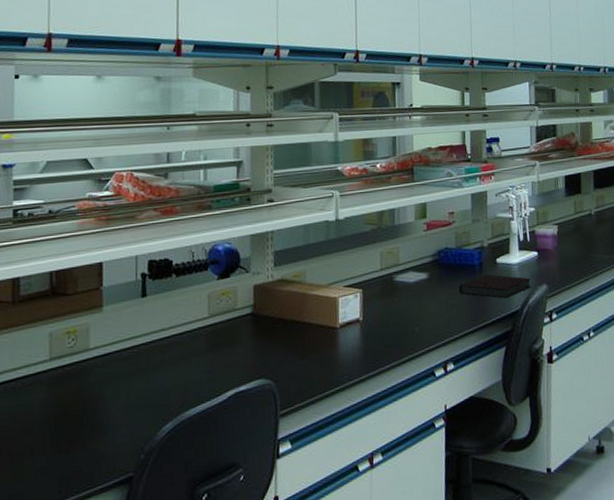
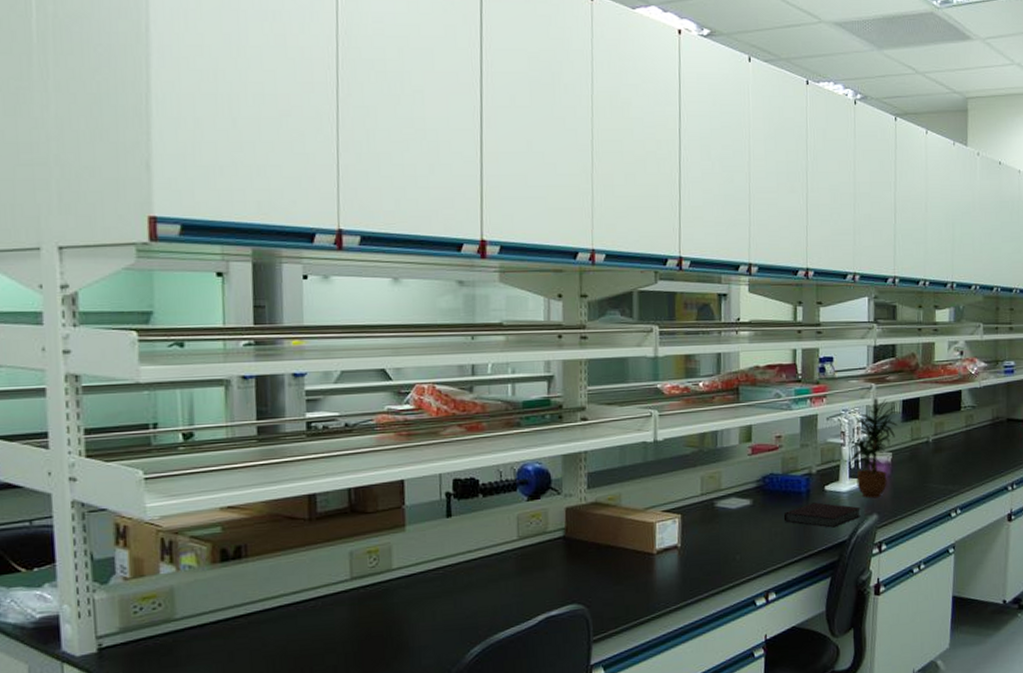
potted plant: none [518,174,565,270] -> present [850,398,902,499]

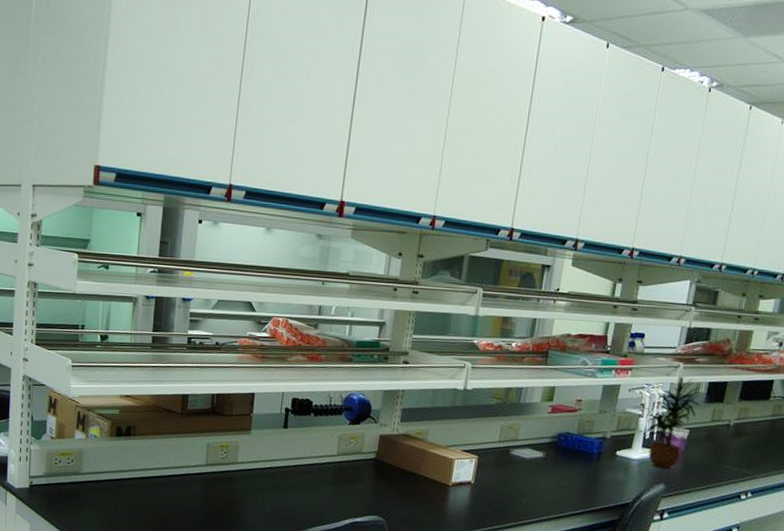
notebook: present [783,502,861,528] -> none [572,464,648,490]

